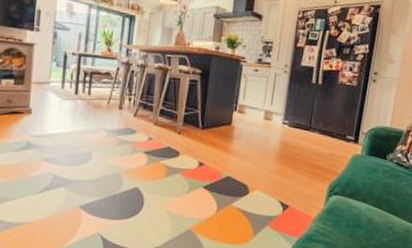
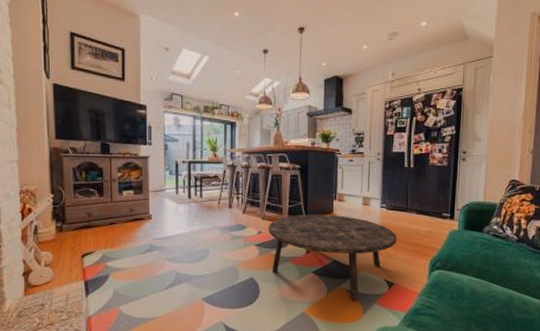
coffee table: none [159,123,297,222] -> present [268,214,397,301]

